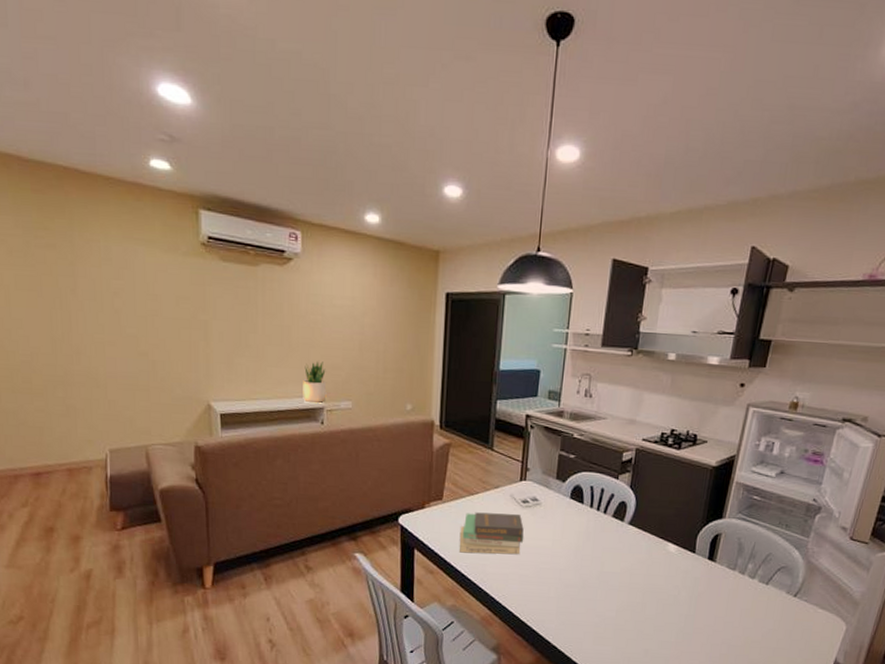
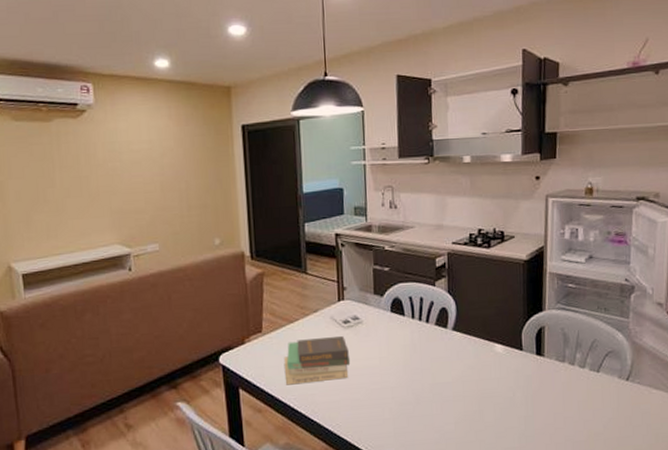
planter: present [303,361,327,404] -> none [106,207,132,251]

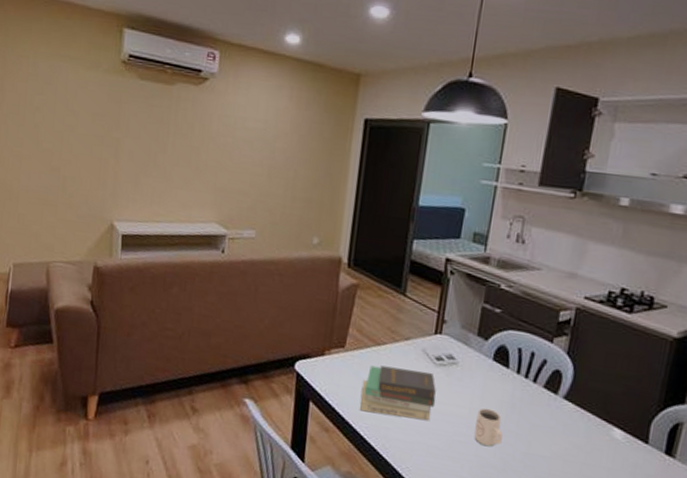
mug: none [387,354,411,387] -> present [474,408,503,447]

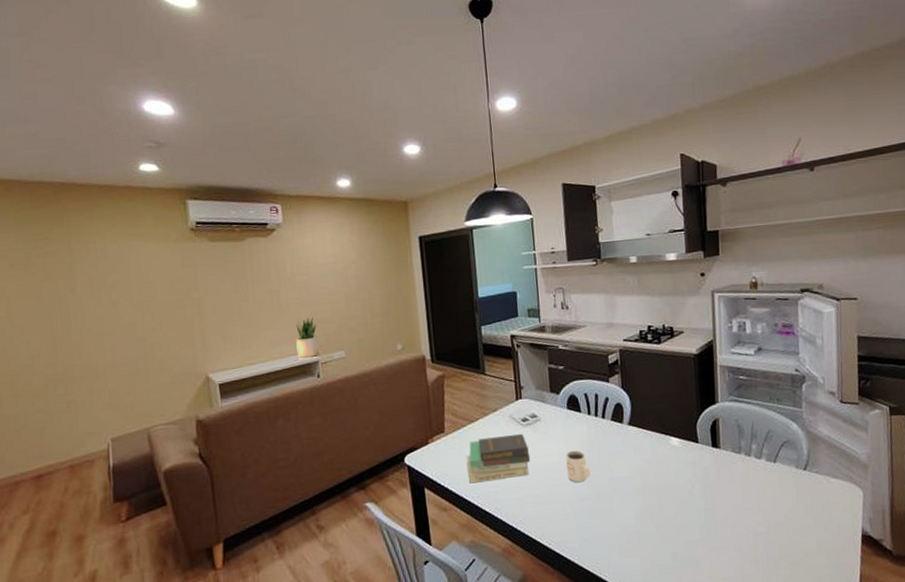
planter: none [206,185,232,231] -> present [296,317,320,359]

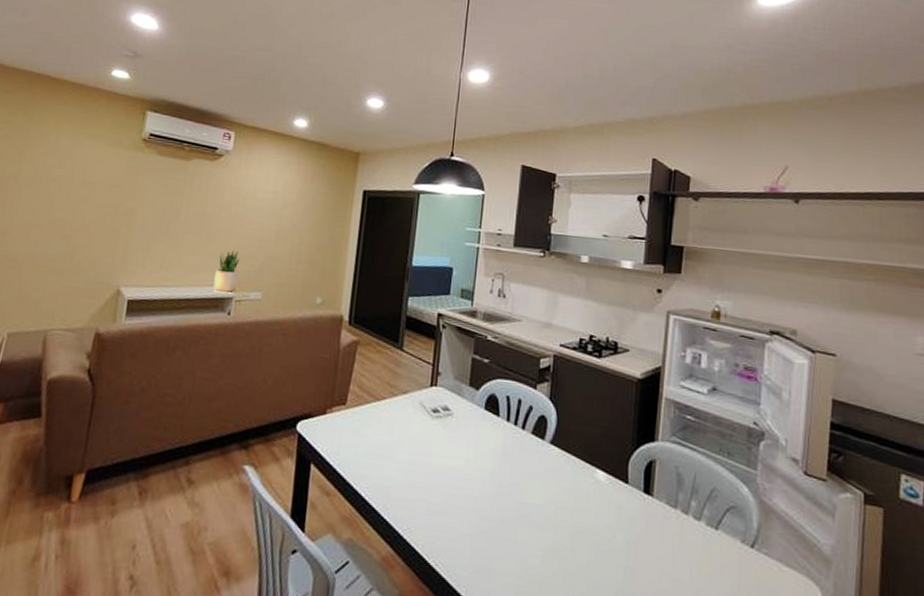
books: present [466,434,531,484] -> none [361,421,434,476]
mug: present [566,450,591,483] -> none [471,458,498,499]

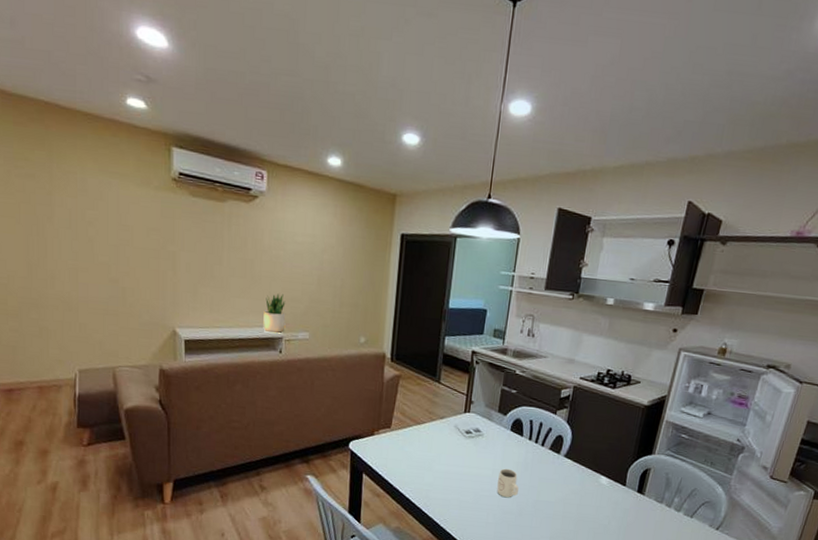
mug: none [471,458,498,499] -> present [497,468,519,498]

